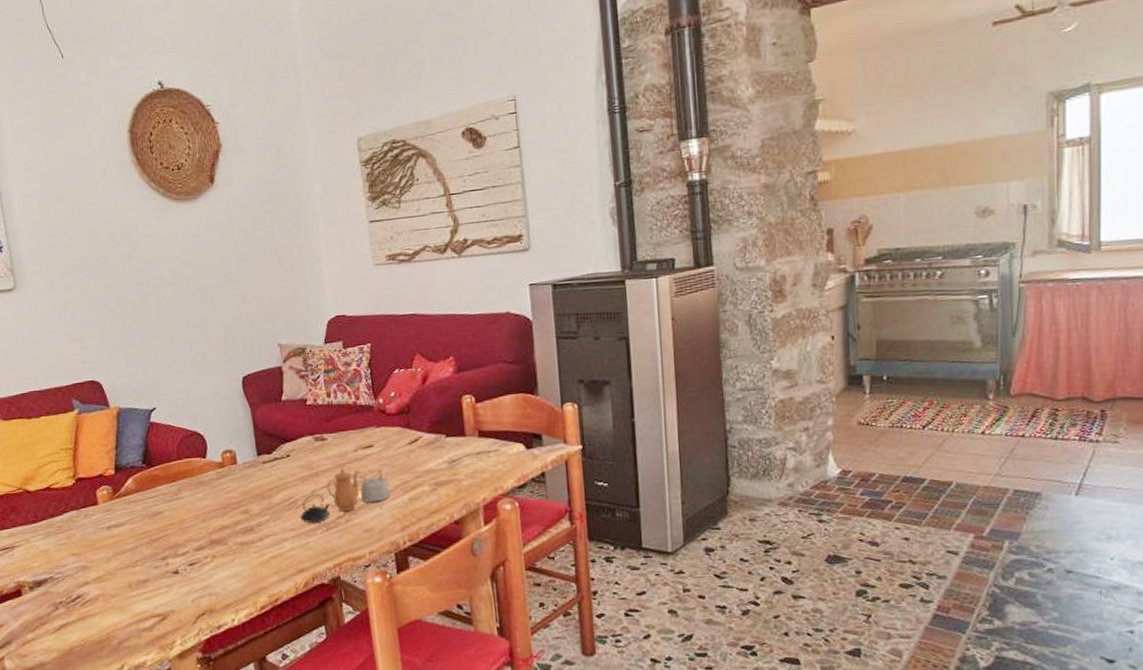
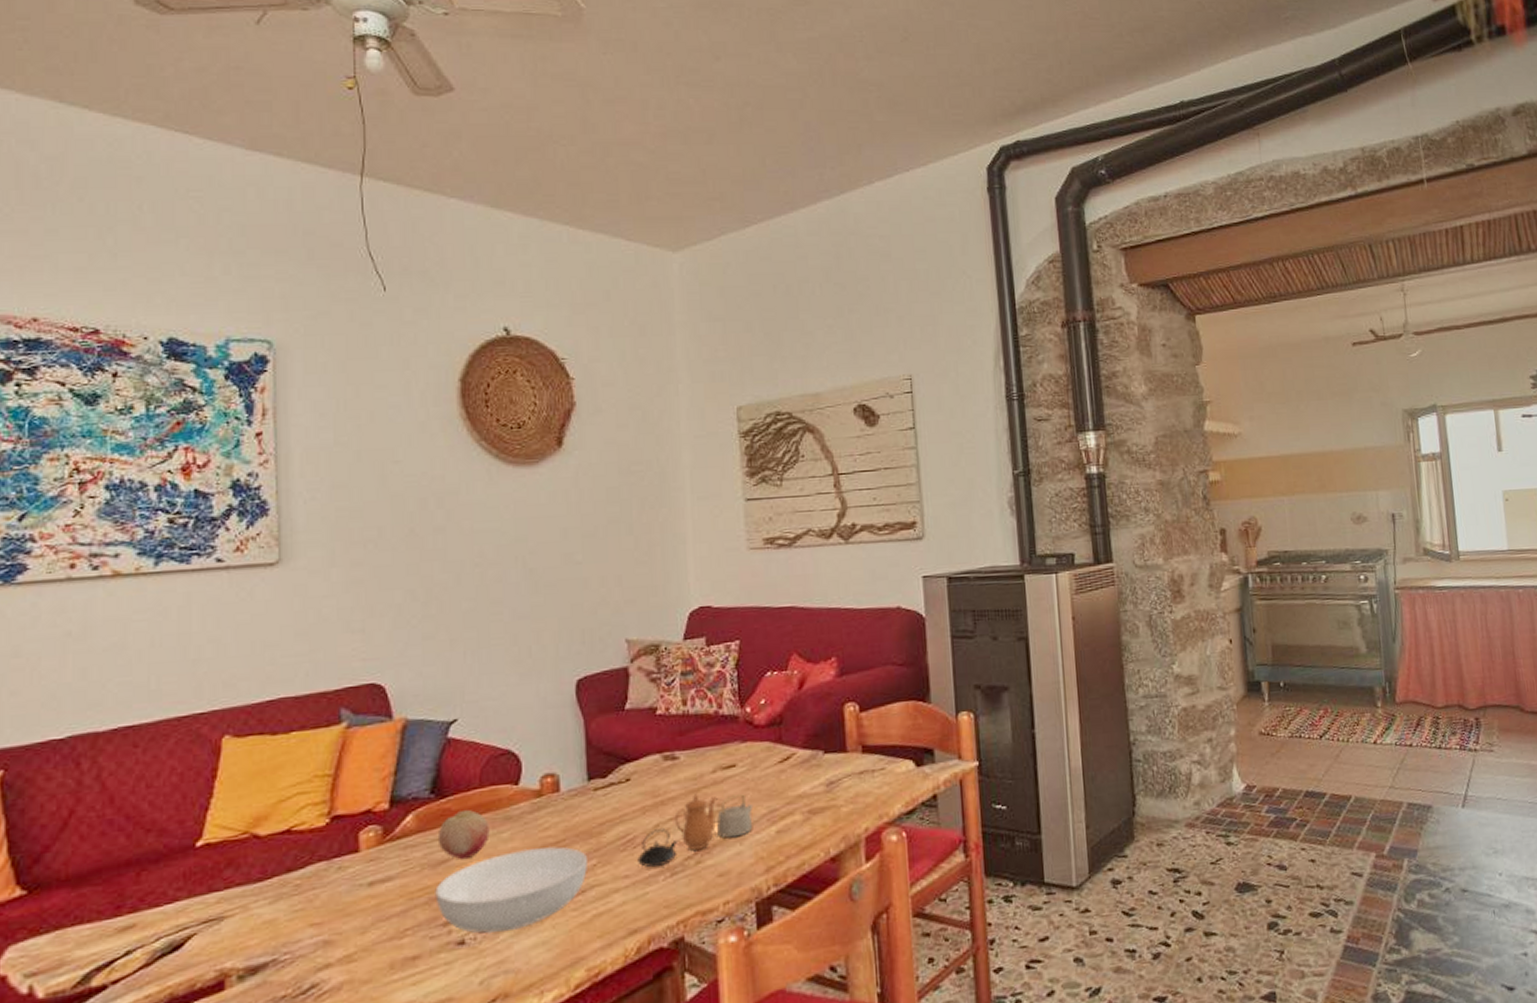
fruit: none [151,475,189,513] -> present [437,809,490,860]
serving bowl: none [154,505,263,567] -> present [435,846,587,934]

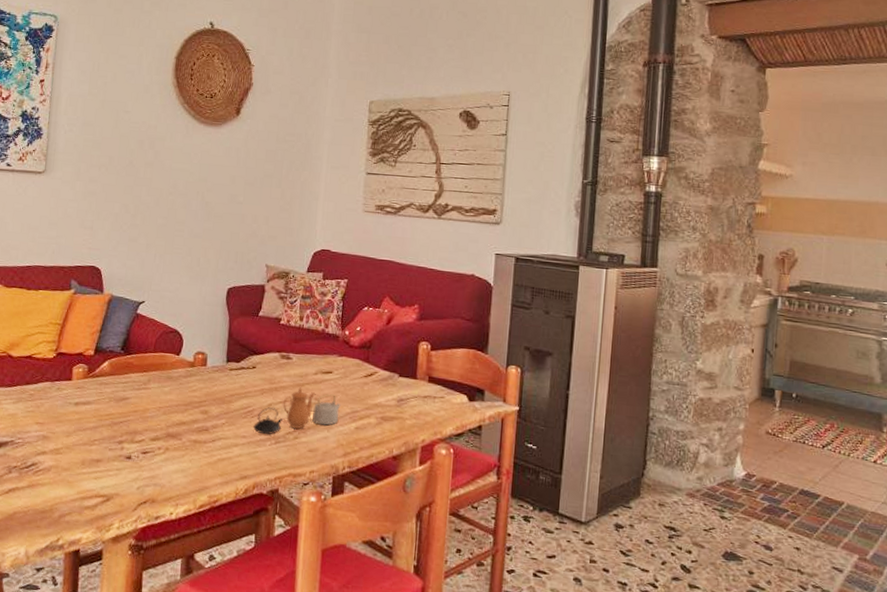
serving bowl: present [435,846,587,934] -> none [116,402,219,457]
fruit: present [437,809,490,860] -> none [122,365,157,401]

